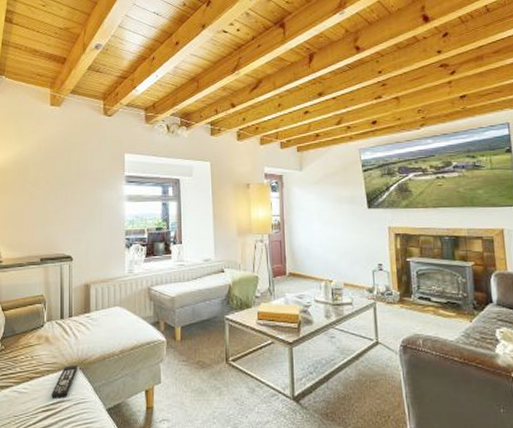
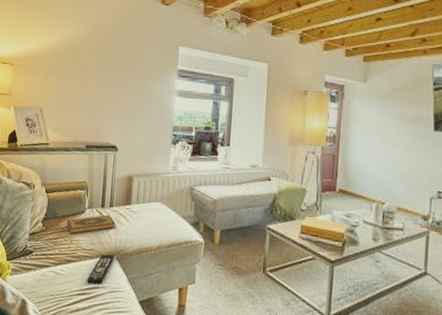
hardback book: none [26,325,76,350] -> present [67,214,116,235]

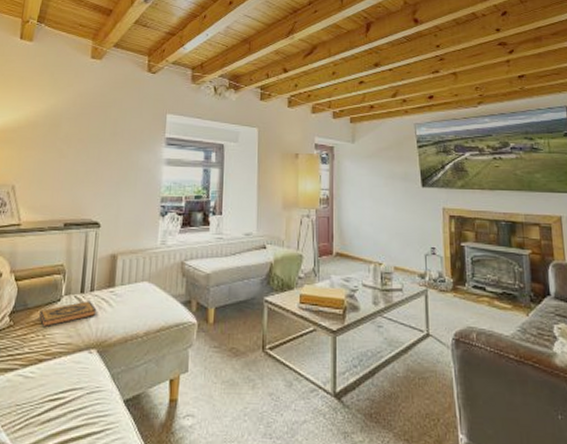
remote control: present [87,254,115,285] -> none [62,347,96,386]

